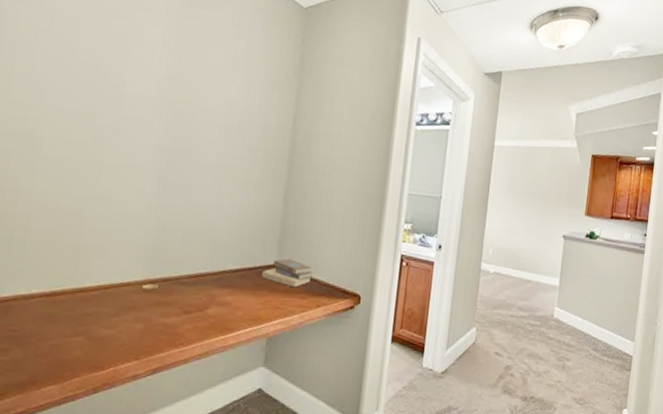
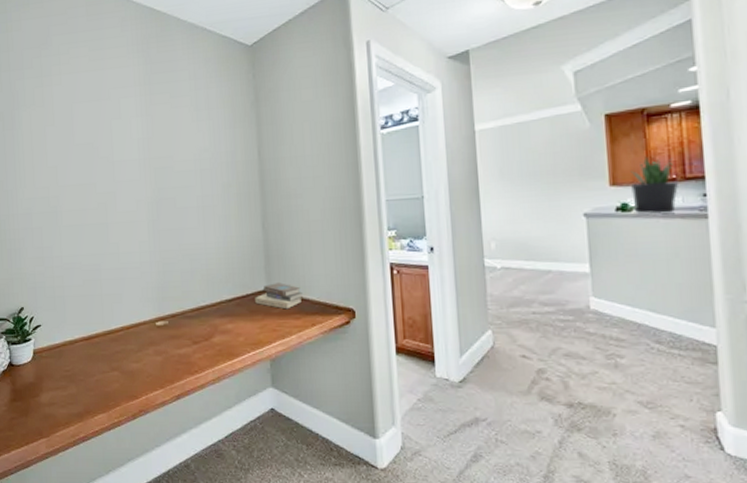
planter: none [598,195,630,245] -> present [630,155,678,215]

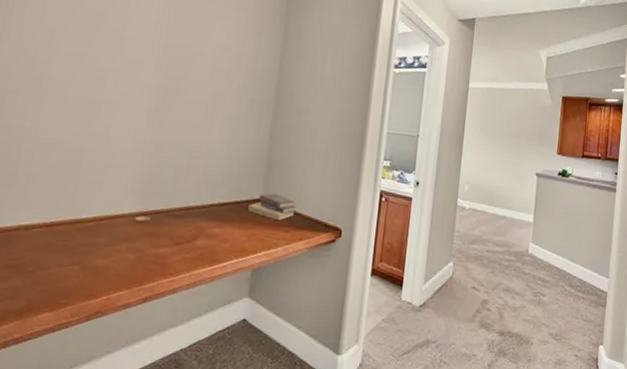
planter: present [630,155,678,215] -> none [570,135,601,184]

